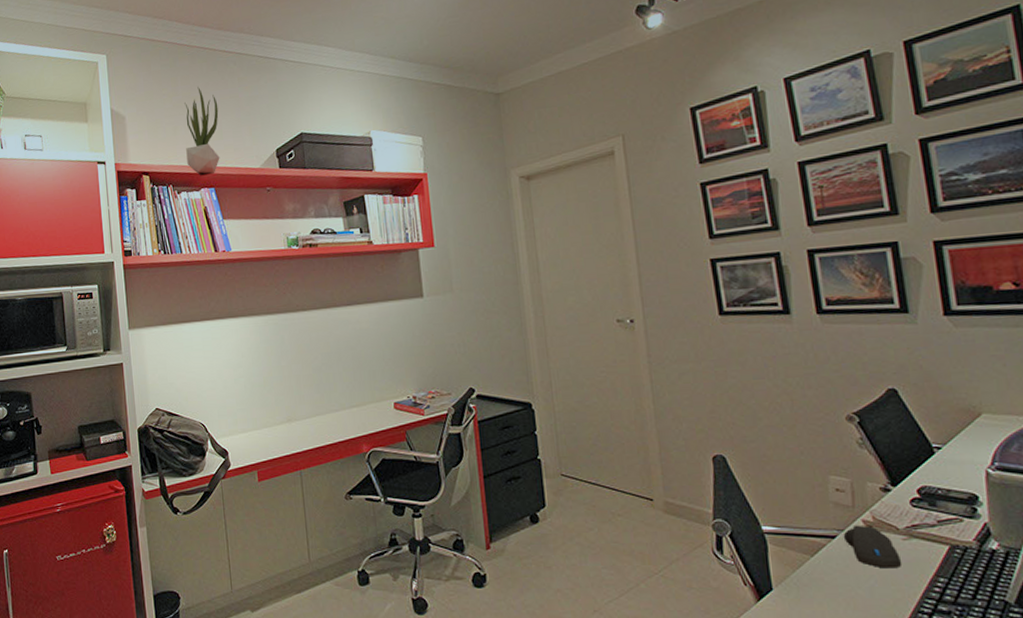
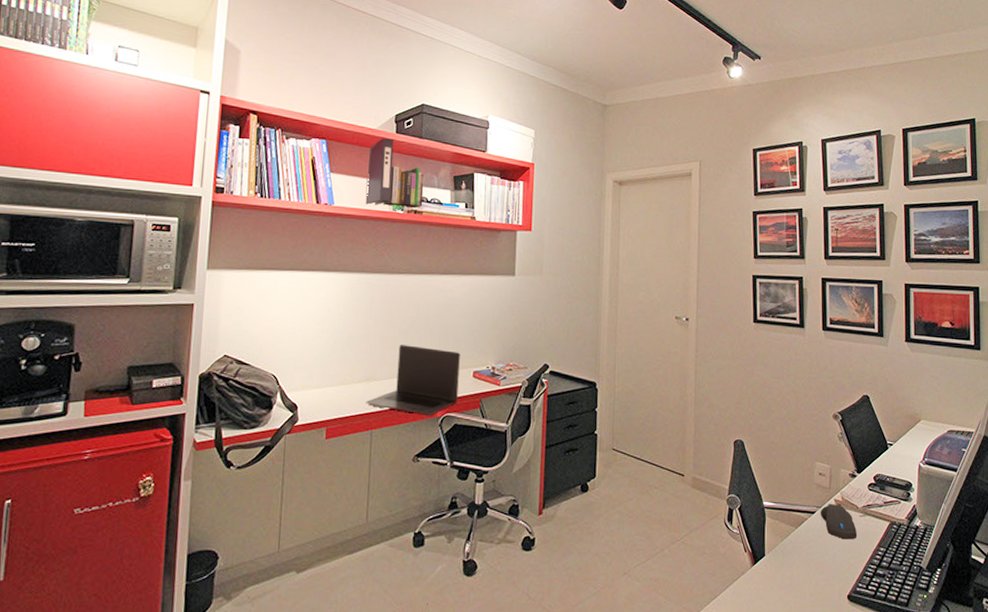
potted plant: present [184,86,220,176] -> none [301,37,343,127]
binder: none [255,174,284,246] -> present [365,138,394,205]
books: none [277,199,317,244] -> present [383,165,424,209]
laptop computer: none [291,382,382,453] -> present [366,345,461,417]

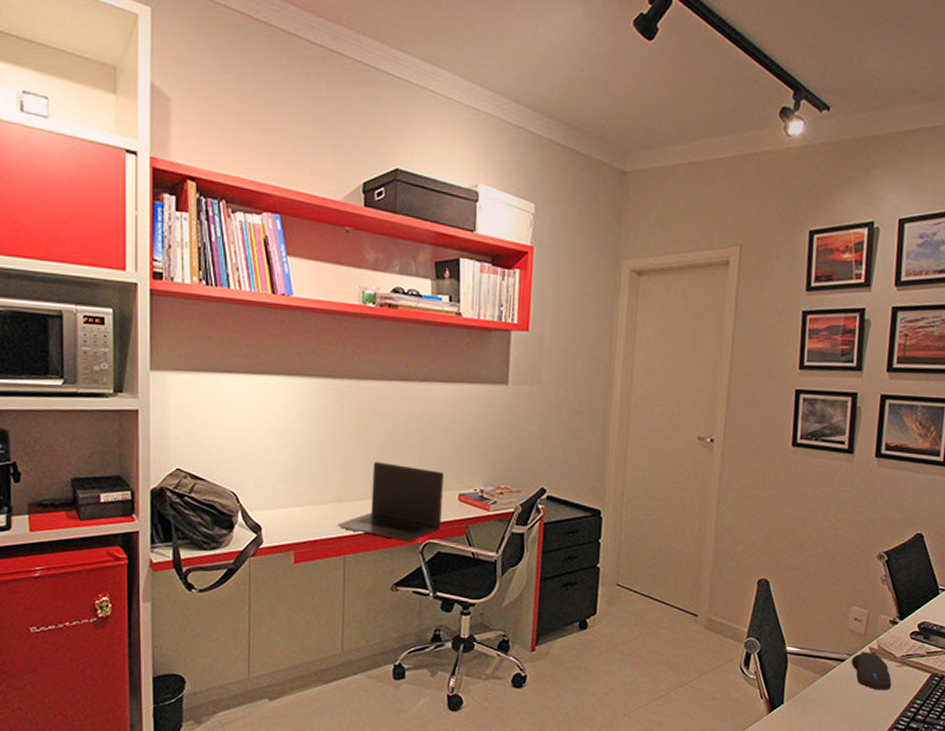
binder: present [365,138,394,205] -> none [329,212,363,297]
books: present [383,165,424,209] -> none [350,248,400,301]

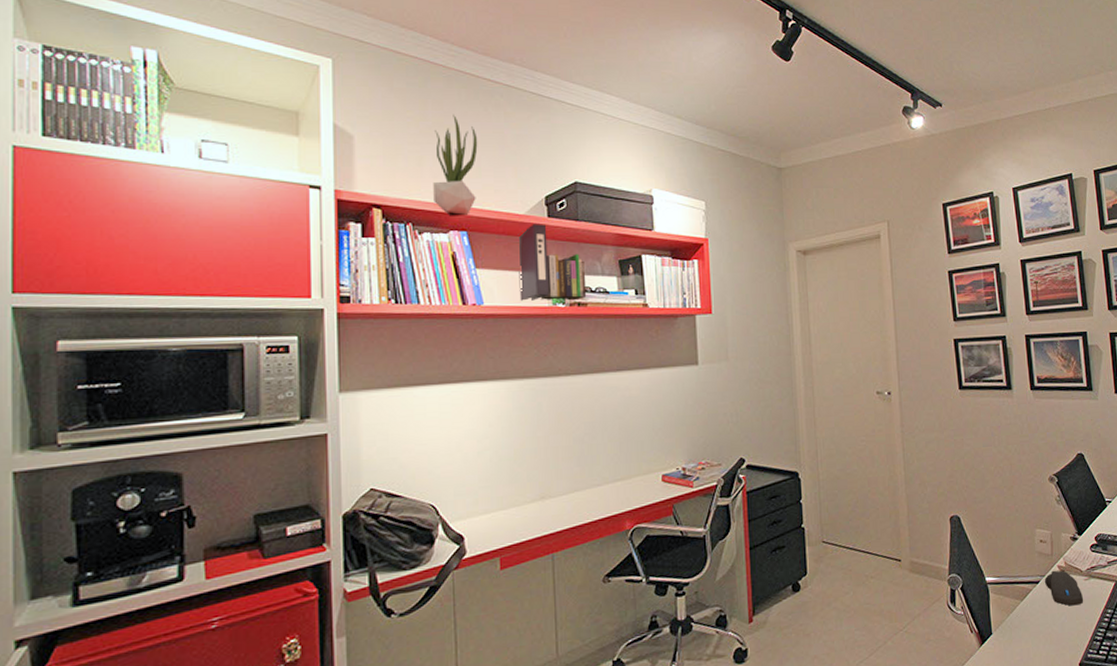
potted plant: none [248,80,297,198] -> present [433,114,478,216]
binder: none [329,212,363,297] -> present [518,224,549,301]
laptop computer: present [337,462,445,543] -> none [543,454,647,531]
books: none [350,248,400,301] -> present [540,254,587,301]

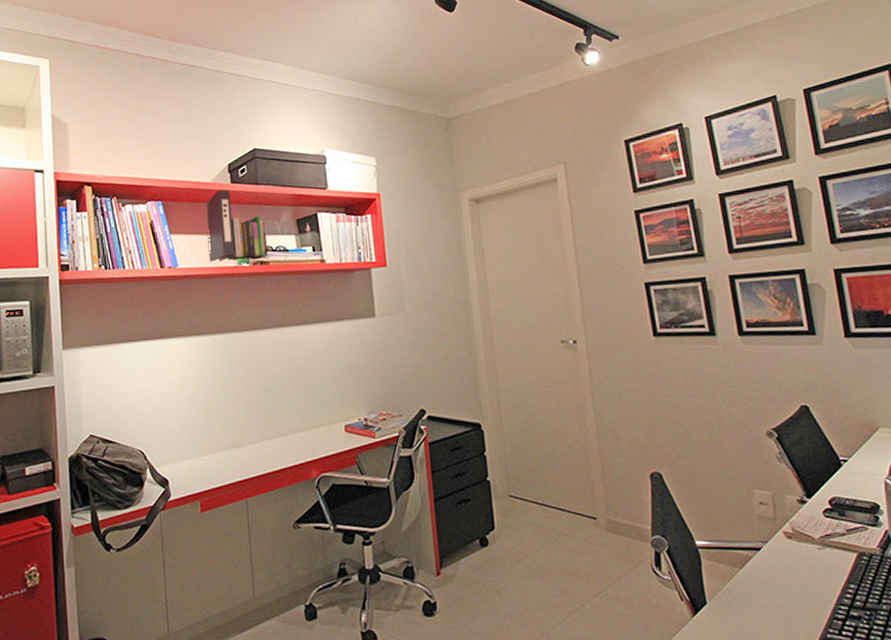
potted plant: present [433,114,478,216] -> none [132,96,169,189]
computer mouse: present [1044,570,1084,606] -> none [767,536,819,578]

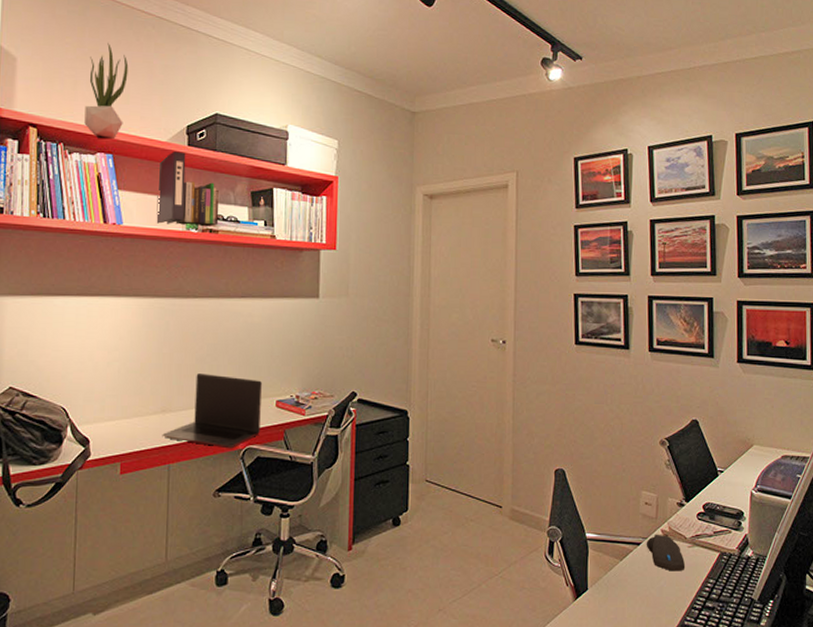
potted plant: none [132,96,169,189] -> present [84,42,129,140]
laptop computer: none [236,404,332,479] -> present [162,373,263,449]
computer mouse: none [767,536,819,578] -> present [646,534,686,571]

